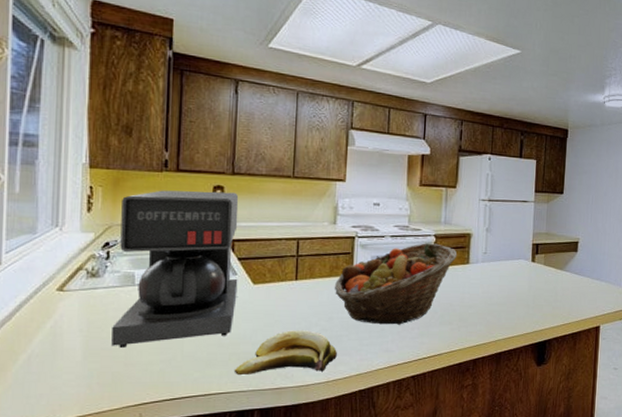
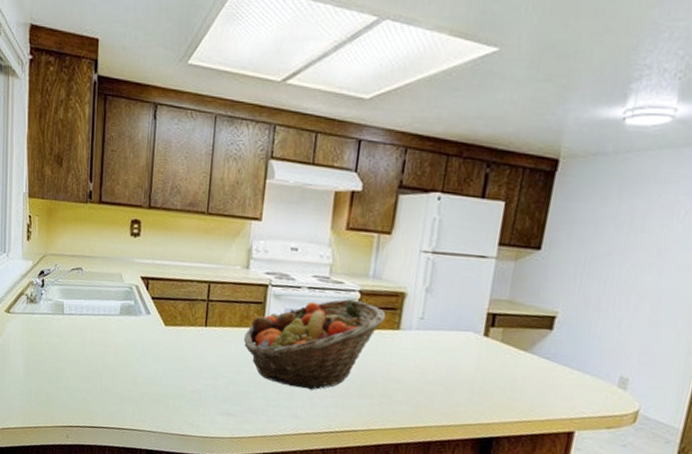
coffee maker: present [111,190,239,349] -> none [45,222,154,375]
banana: present [234,330,337,376] -> none [145,378,243,426]

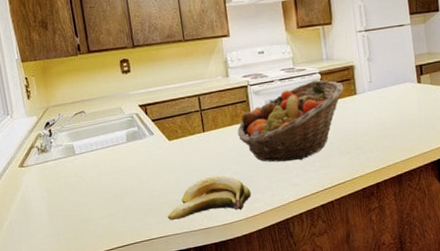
banana: none [145,378,243,426] -> present [167,175,251,221]

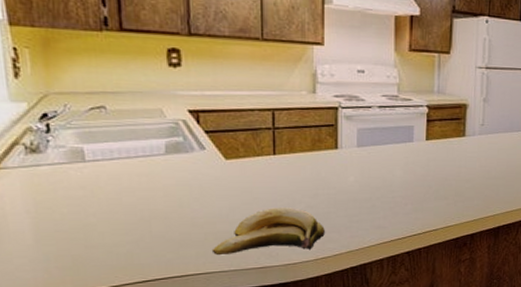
fruit basket: present [238,80,344,162] -> none [319,114,453,201]

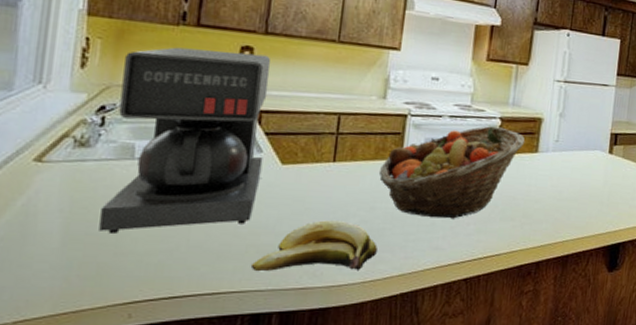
coffee maker: none [56,53,208,230] -> present [99,47,271,235]
fruit basket: none [319,114,453,201] -> present [379,126,525,219]

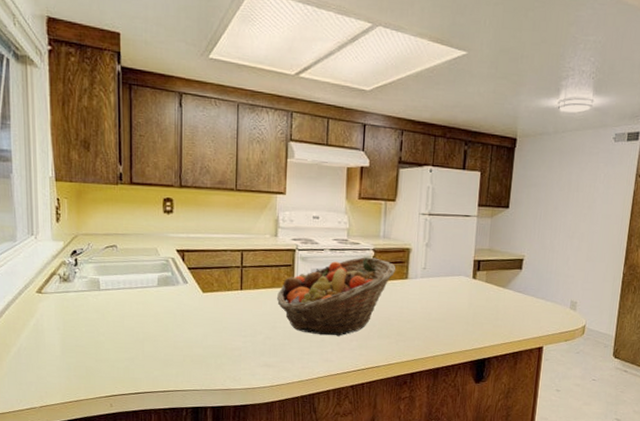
coffee maker: present [99,47,271,235] -> none [83,202,189,346]
banana: present [250,220,377,272] -> none [188,337,280,376]

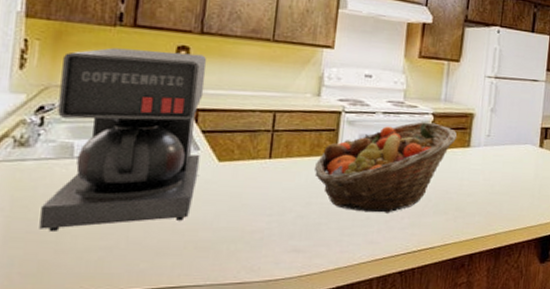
coffee maker: none [83,202,189,346] -> present [39,47,207,233]

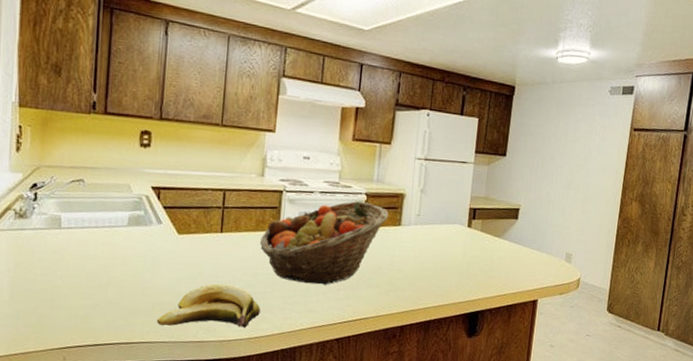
coffee maker: present [39,47,207,233] -> none [37,132,166,291]
banana: none [189,216,314,267] -> present [156,283,260,328]

